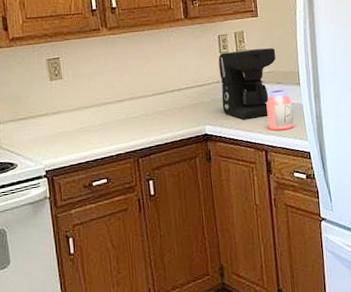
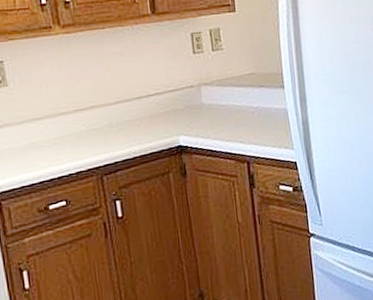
coffee maker: present [218,48,276,119] -> none [192,47,257,128]
jar: present [266,90,294,130] -> none [247,94,278,139]

